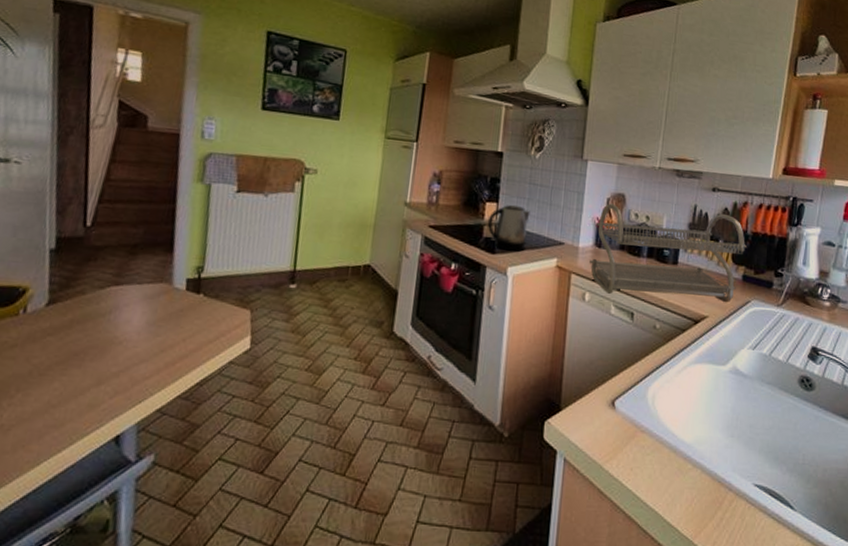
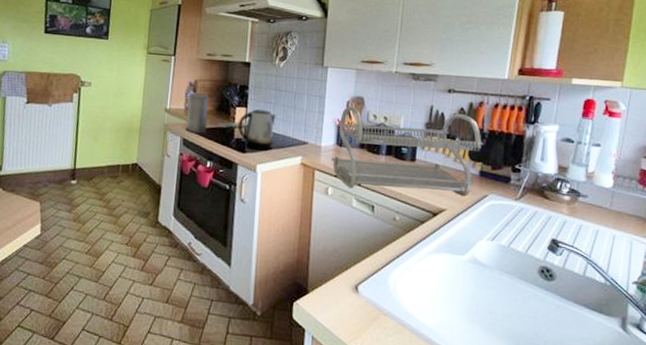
canister: none [428,184,455,232] -> present [186,92,209,134]

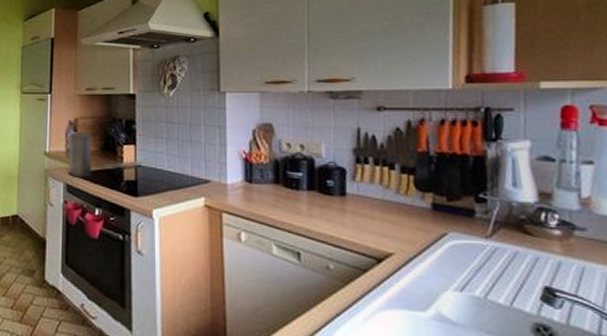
kettle: present [237,108,276,151] -> none [127,145,170,193]
dish rack: present [332,106,483,197] -> none [241,134,432,237]

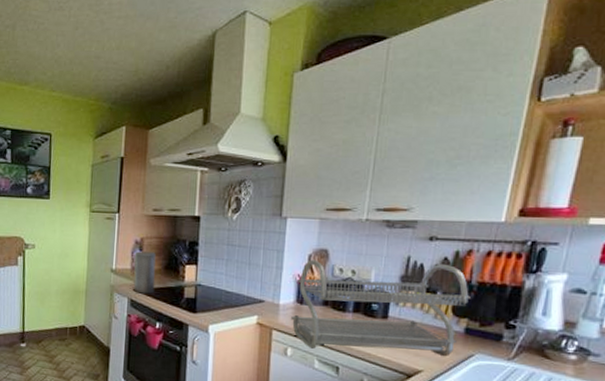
dish rack: none [241,134,432,237] -> present [291,259,470,357]

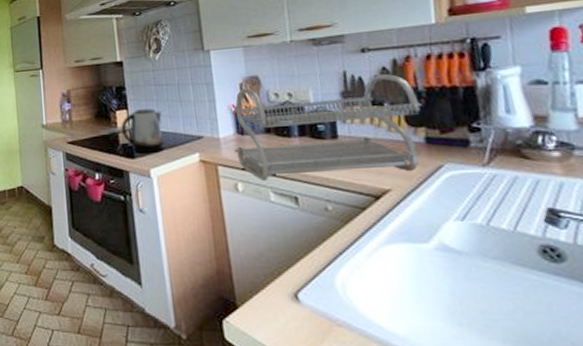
canister: present [133,250,156,294] -> none [63,101,89,146]
kettle: none [187,266,229,310] -> present [121,108,164,154]

